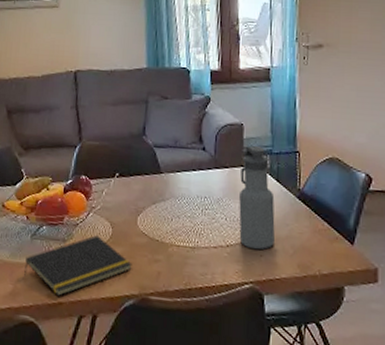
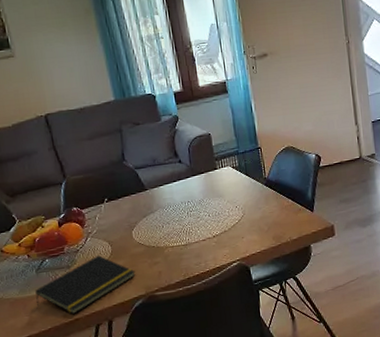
water bottle: present [239,145,275,250] -> none [214,149,252,235]

